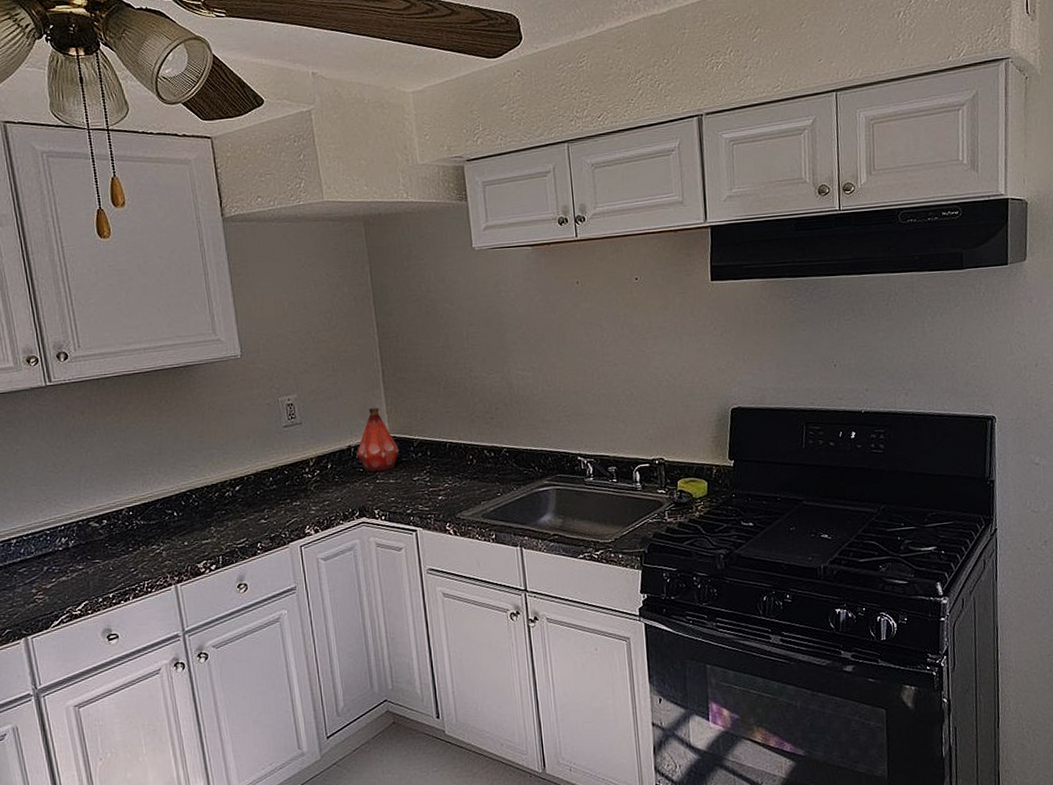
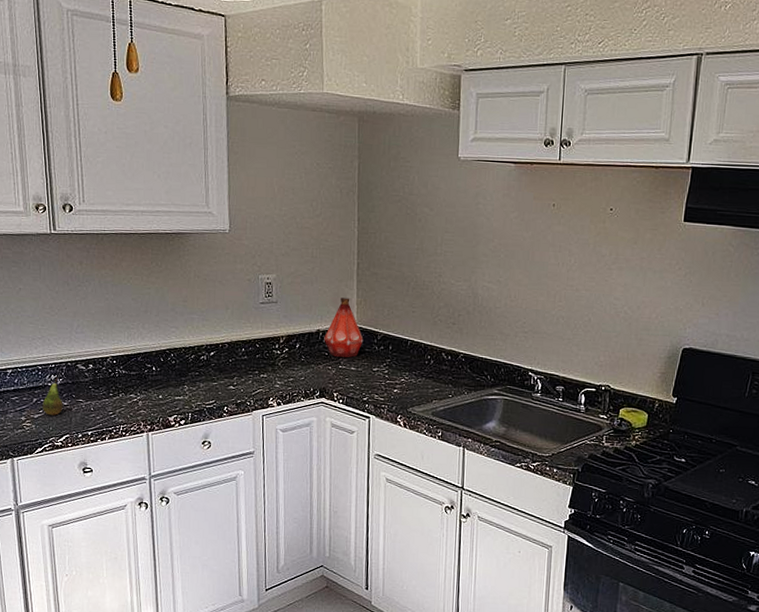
fruit: none [53,536,78,583] -> present [42,374,63,416]

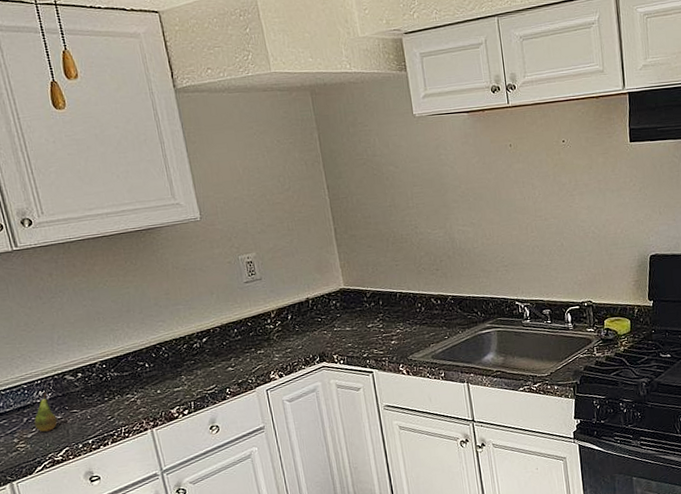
bottle: present [324,298,364,358] -> none [314,263,354,321]

